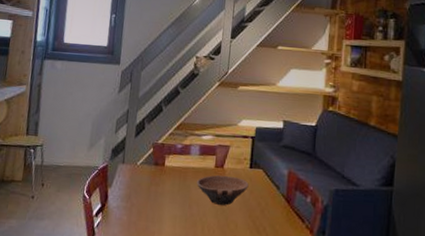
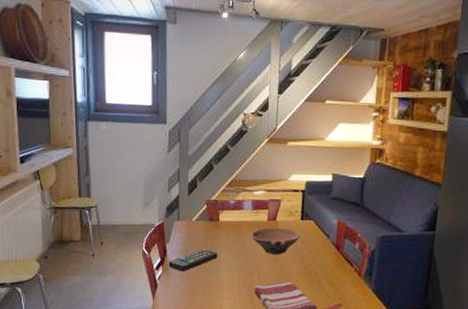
remote control: none [108,195,161,220] -> present [168,248,218,272]

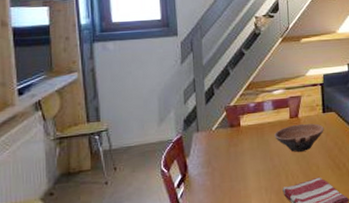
remote control: present [168,248,218,272] -> none [190,156,242,186]

